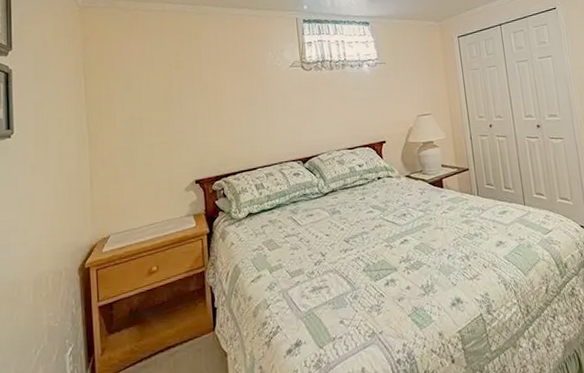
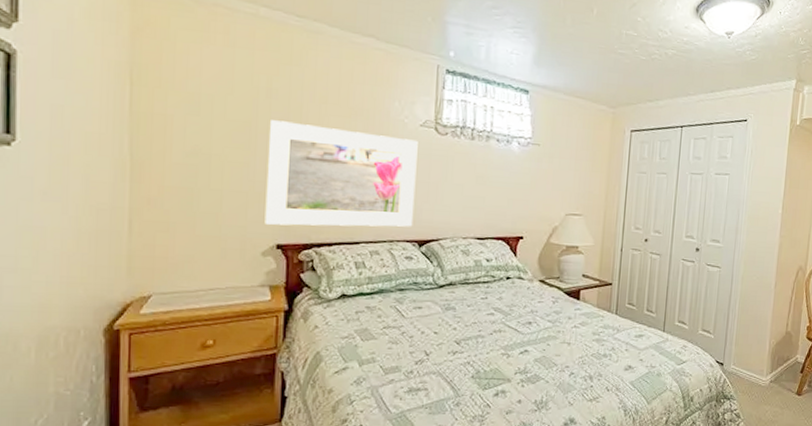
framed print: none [181,78,296,165] -> present [264,120,418,227]

